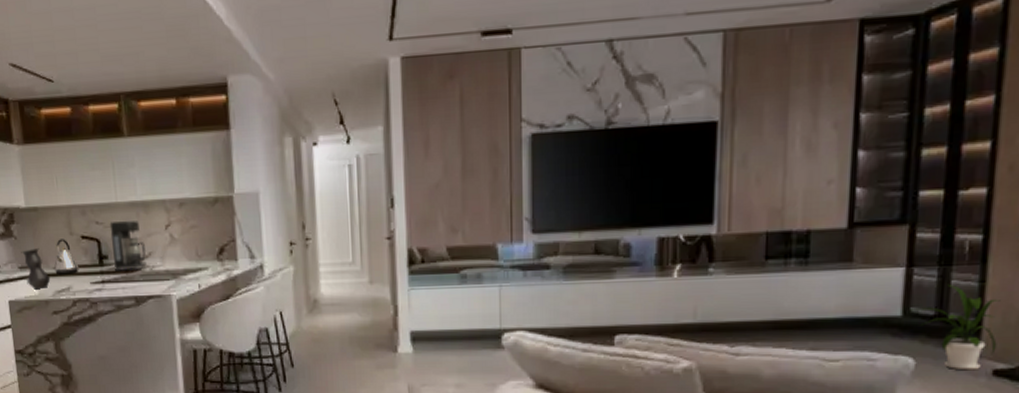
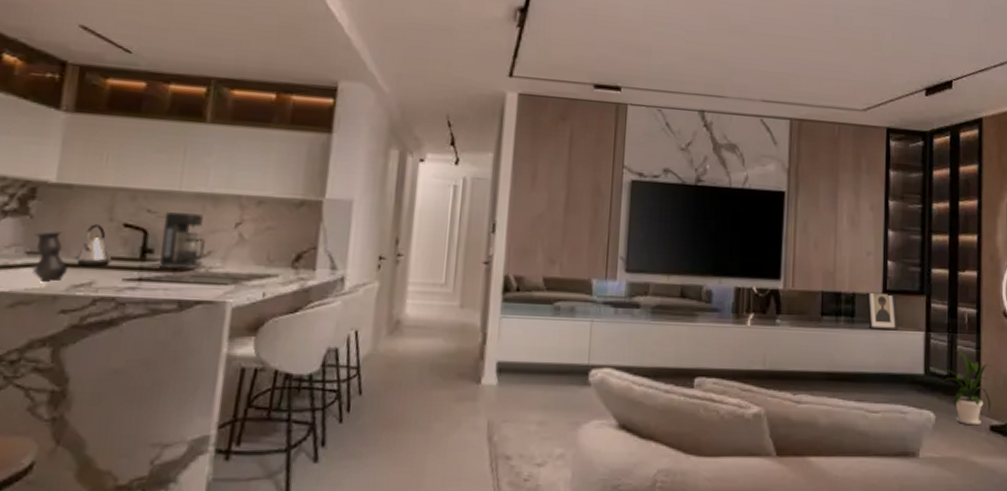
picture frame: none [825,225,869,270] -> present [866,290,899,331]

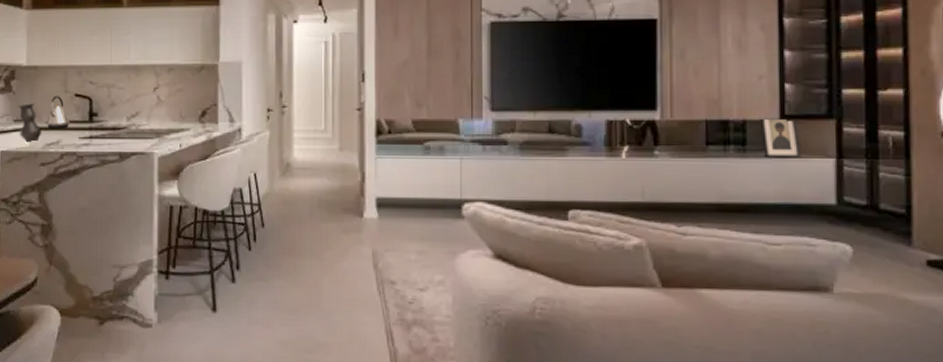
coffee maker: present [160,212,205,269] -> none [102,83,133,127]
house plant: present [930,350,991,426] -> none [843,177,928,260]

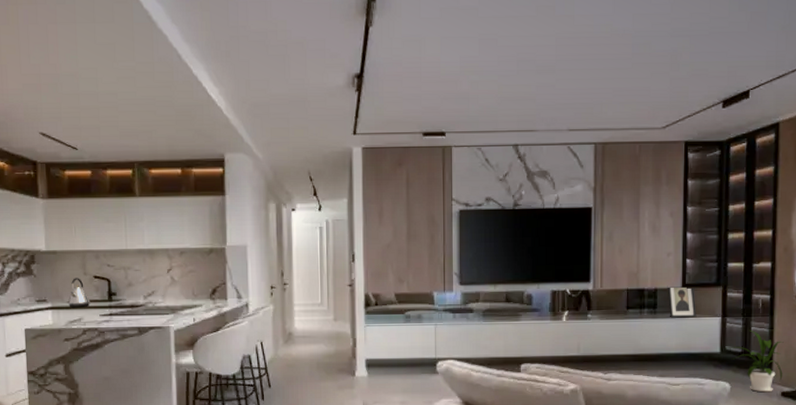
vase: present [17,103,42,142] -> none [39,285,64,320]
house plant: none [843,177,928,260] -> present [725,331,784,393]

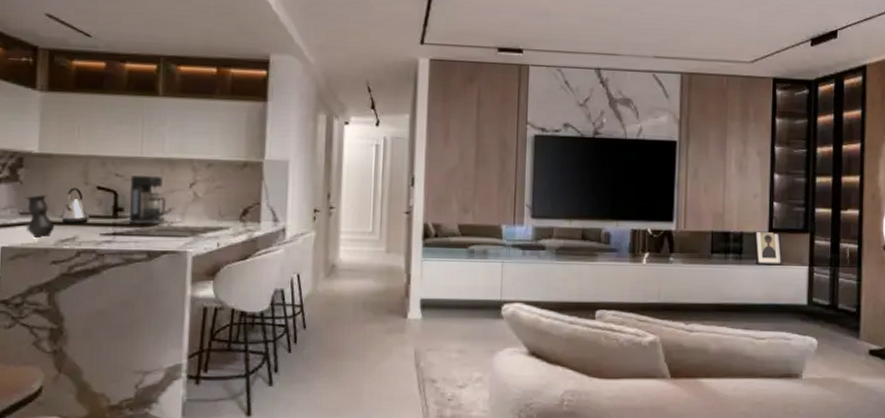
vase: none [39,285,64,320] -> present [25,195,55,238]
coffee maker: none [119,265,150,305] -> present [129,176,166,224]
house plant: present [725,331,784,393] -> none [813,282,871,350]

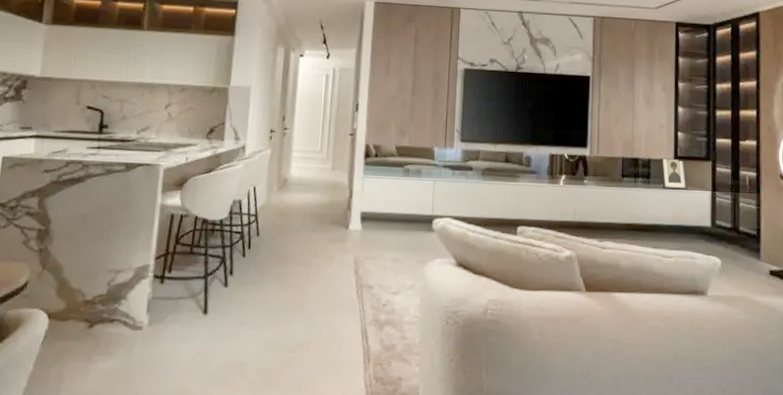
vase: present [25,195,55,238] -> none [26,112,49,149]
kettle: present [60,188,90,226] -> none [54,107,79,139]
coffee maker: present [129,176,166,224] -> none [112,97,144,140]

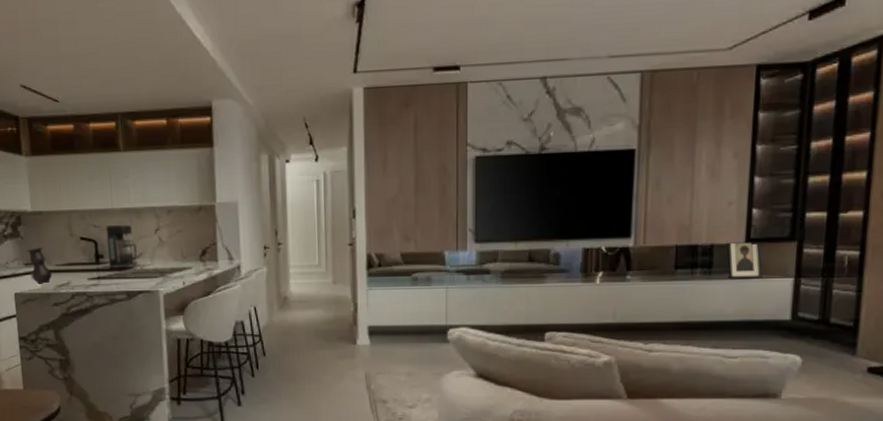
vase: none [26,112,49,149] -> present [26,247,52,284]
coffee maker: none [112,97,144,140] -> present [105,225,138,268]

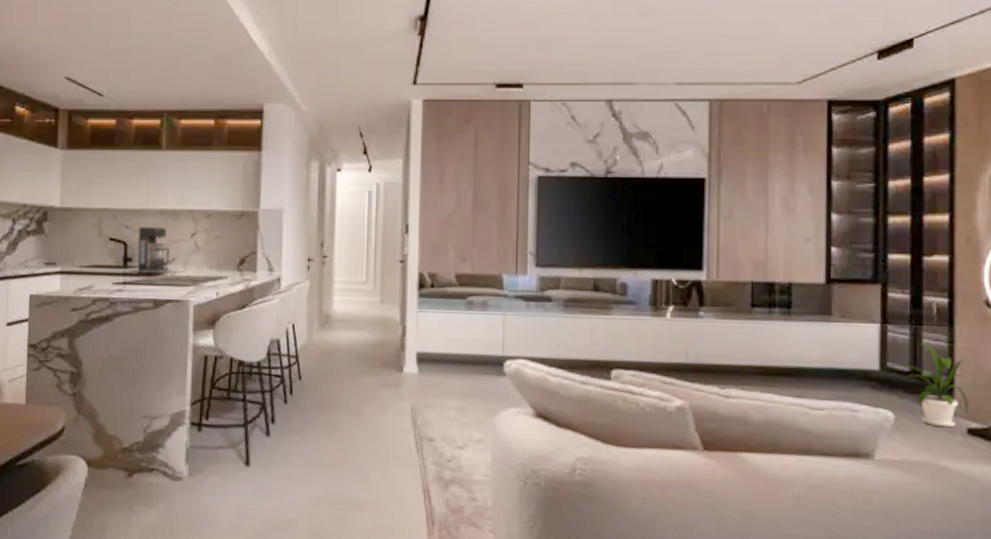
vase: present [26,247,52,284] -> none [49,246,74,286]
picture frame: present [726,241,763,279] -> none [805,280,846,323]
house plant: none [798,294,874,368] -> present [887,344,969,428]

